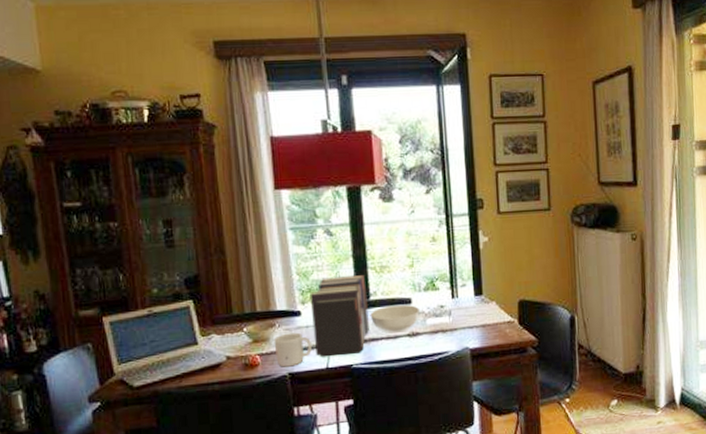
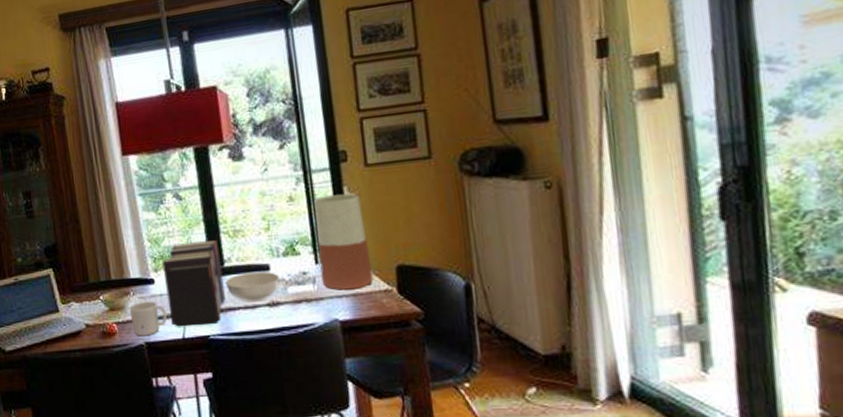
vase: none [454,236,500,322] -> present [314,193,374,291]

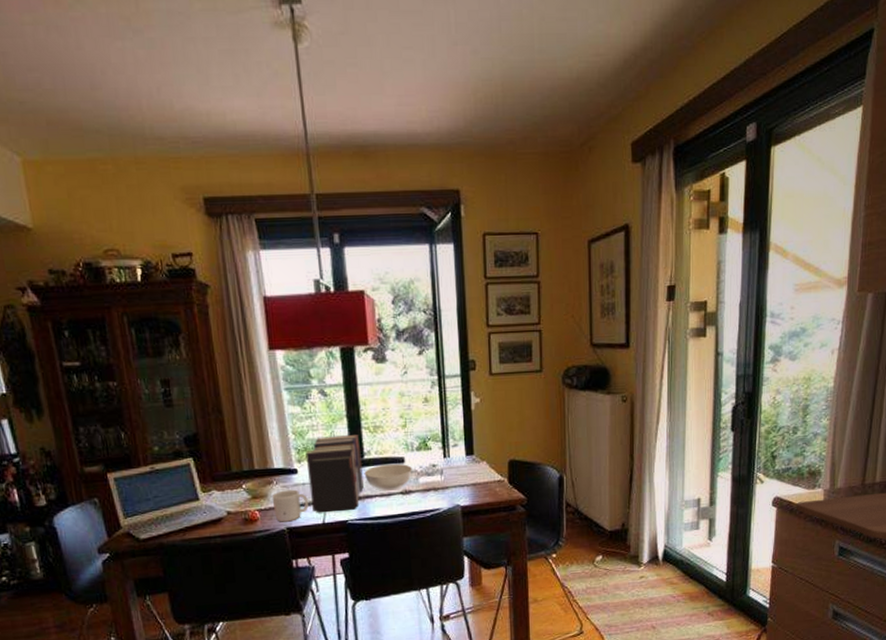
vase: present [314,193,374,291] -> none [446,398,490,481]

